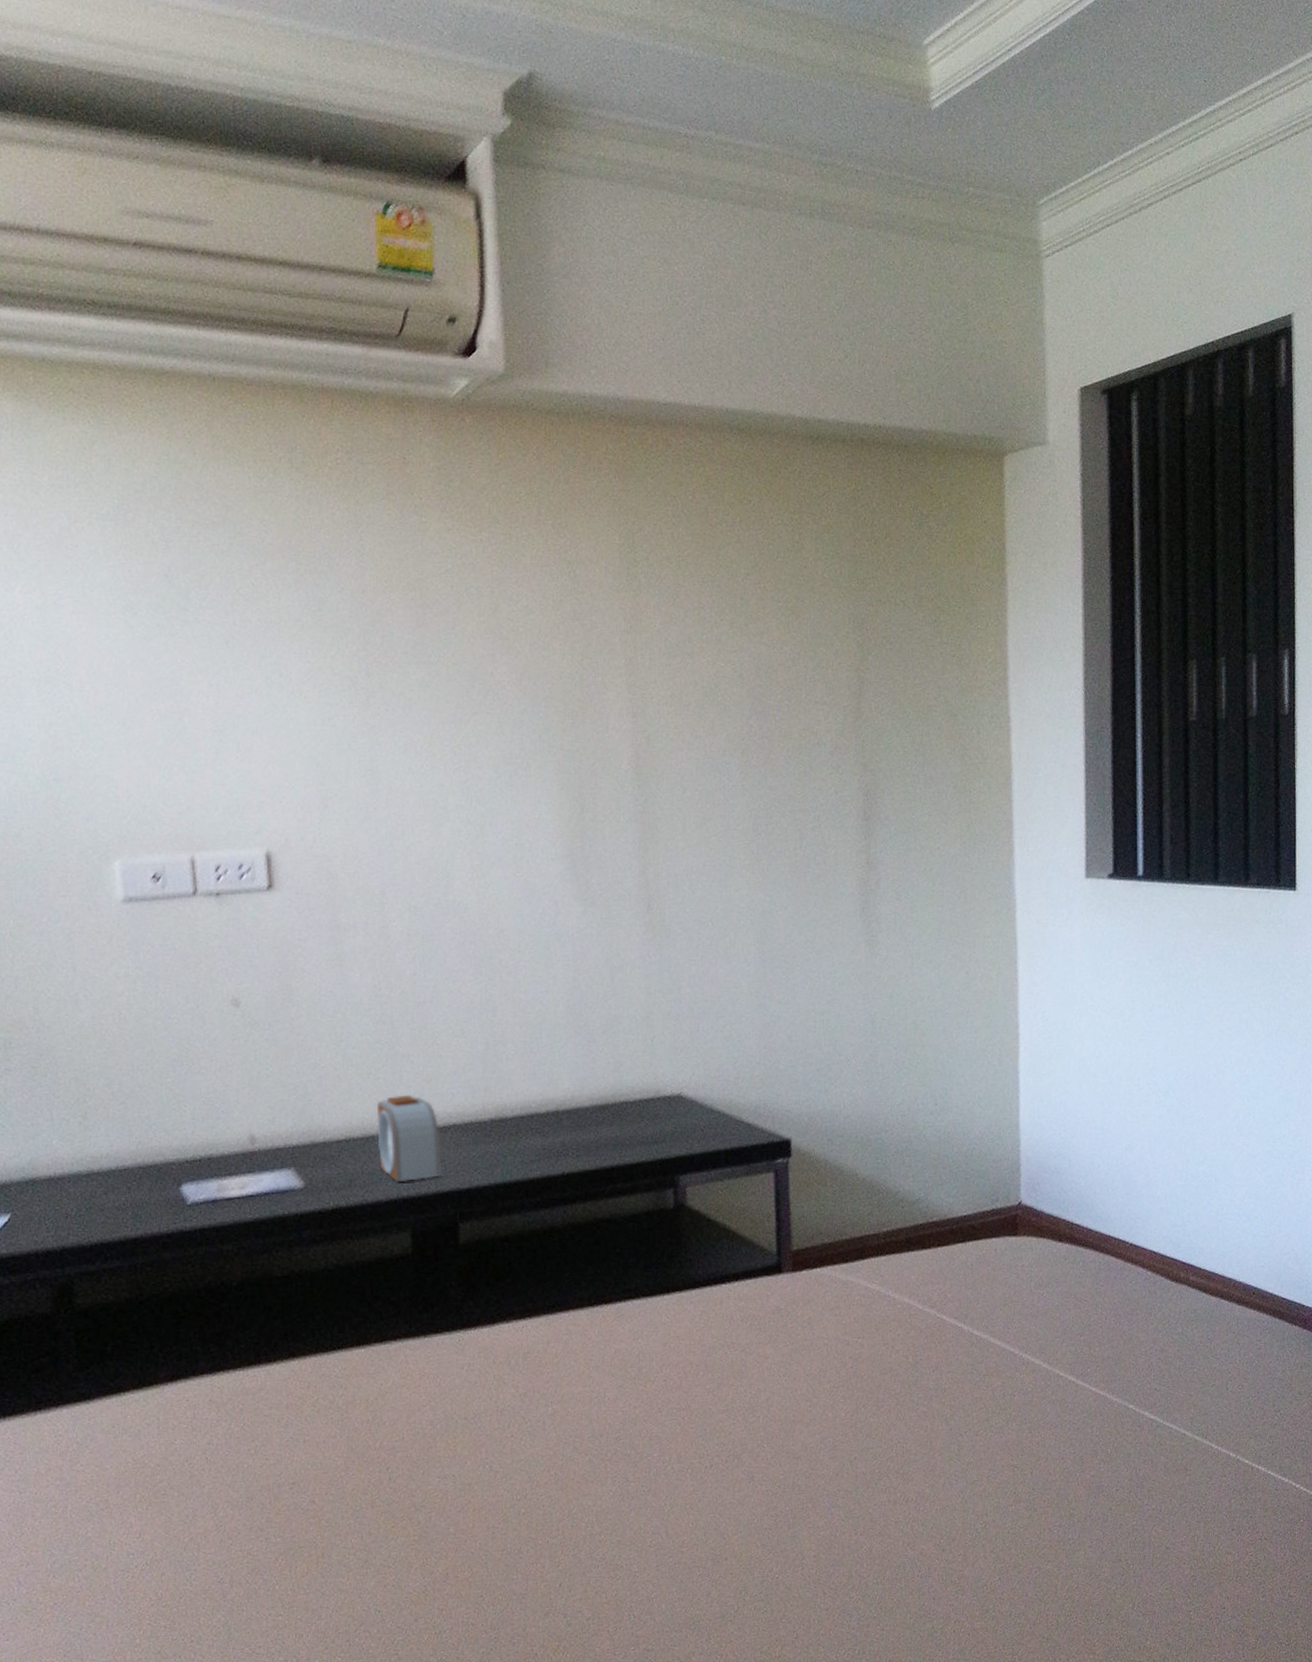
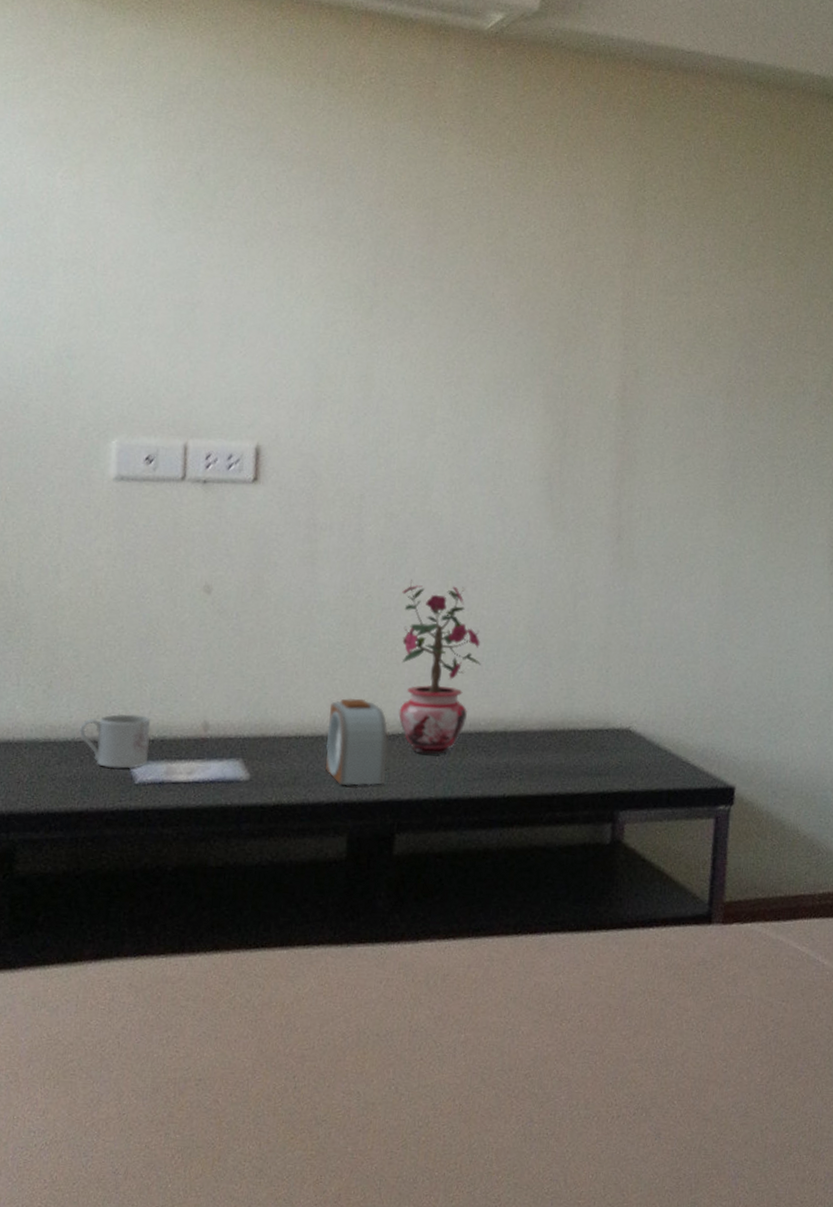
mug: none [121,1136,198,1192] -> present [78,713,151,769]
potted plant: none [436,971,525,1142] -> present [398,580,482,755]

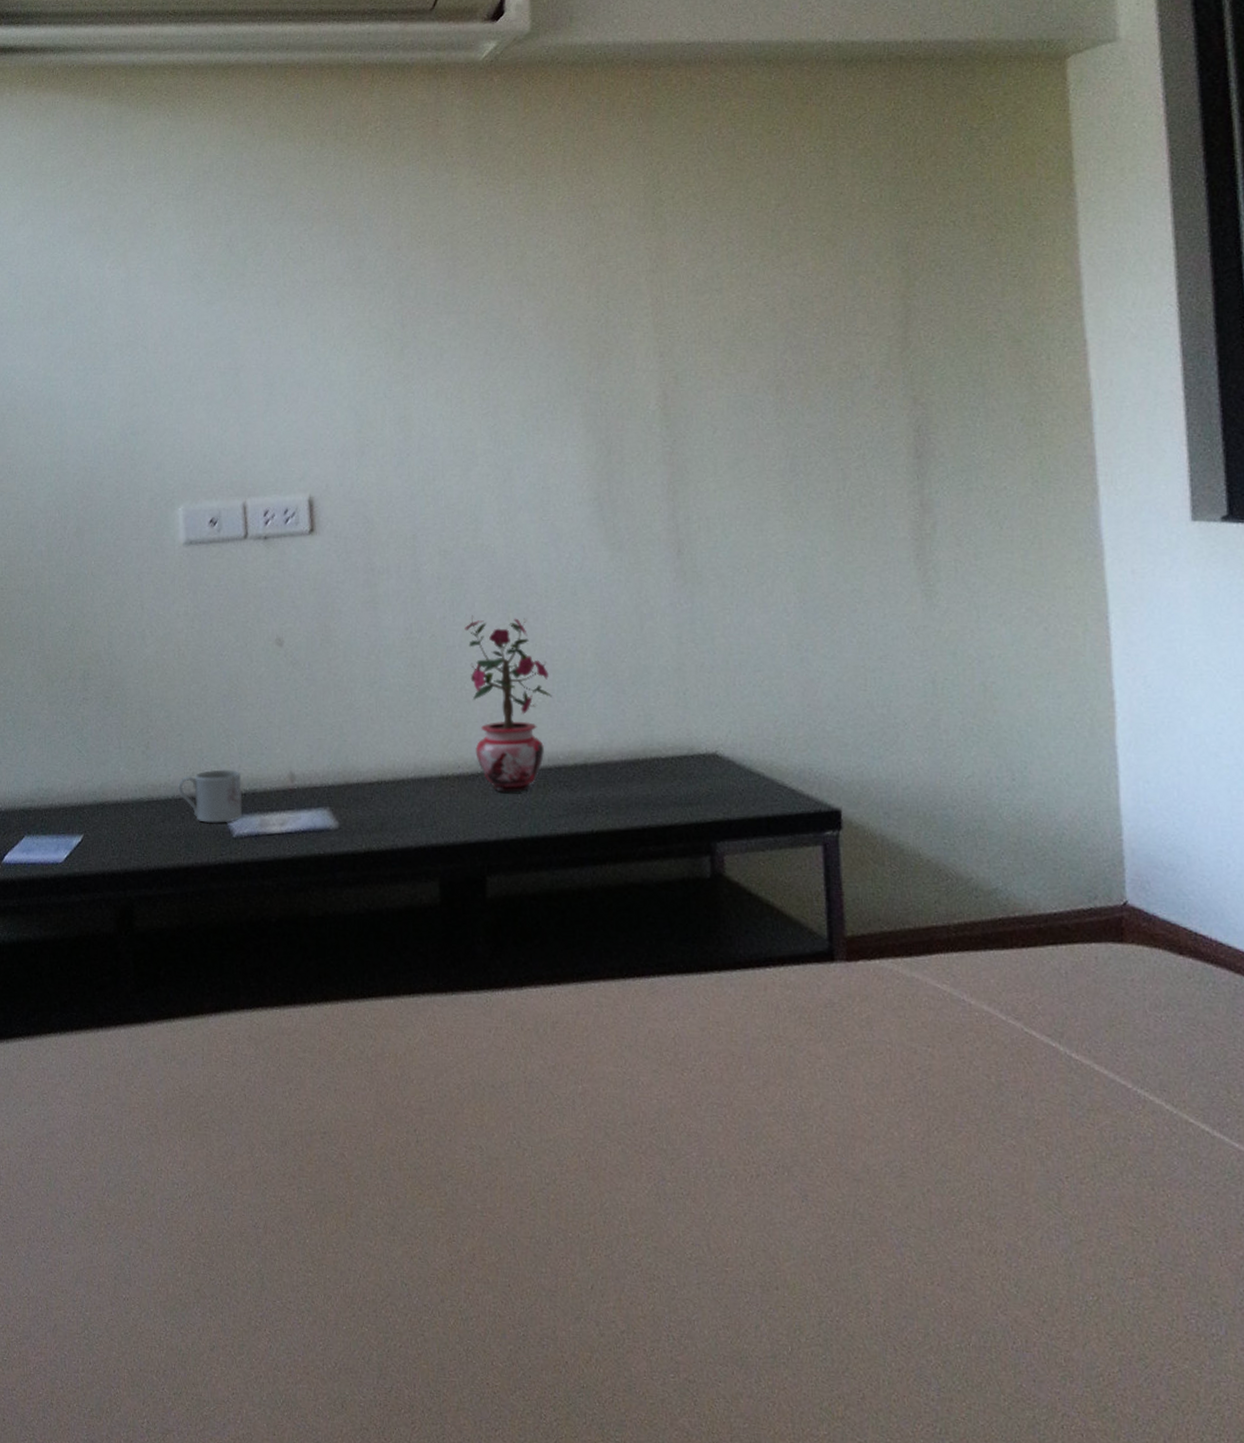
alarm clock: present [326,698,389,785] -> none [407,739,469,828]

